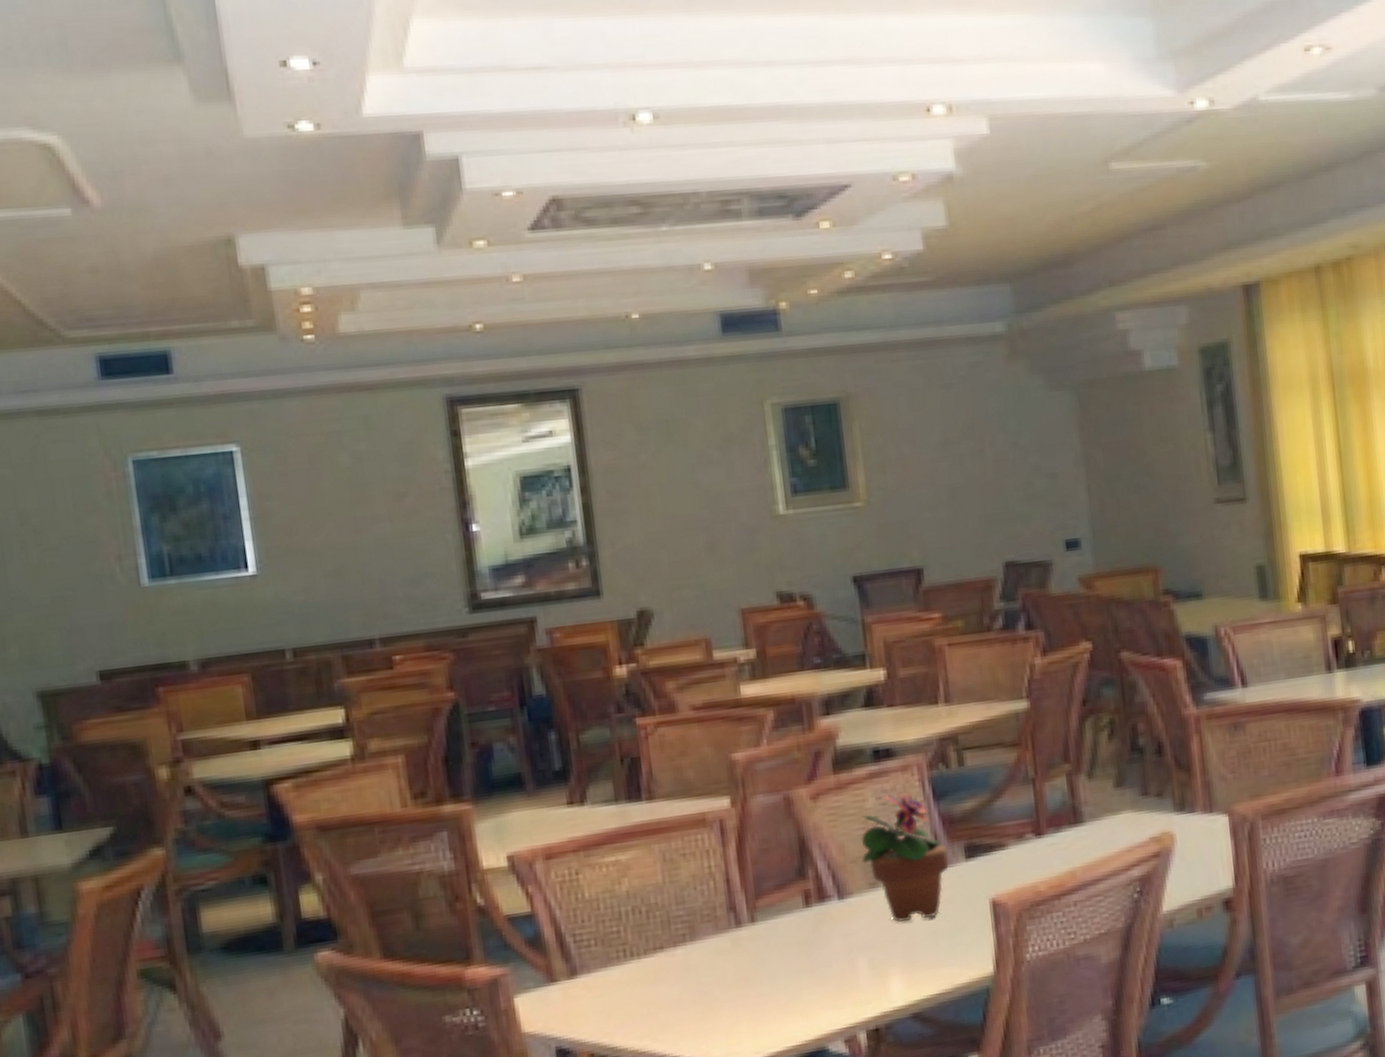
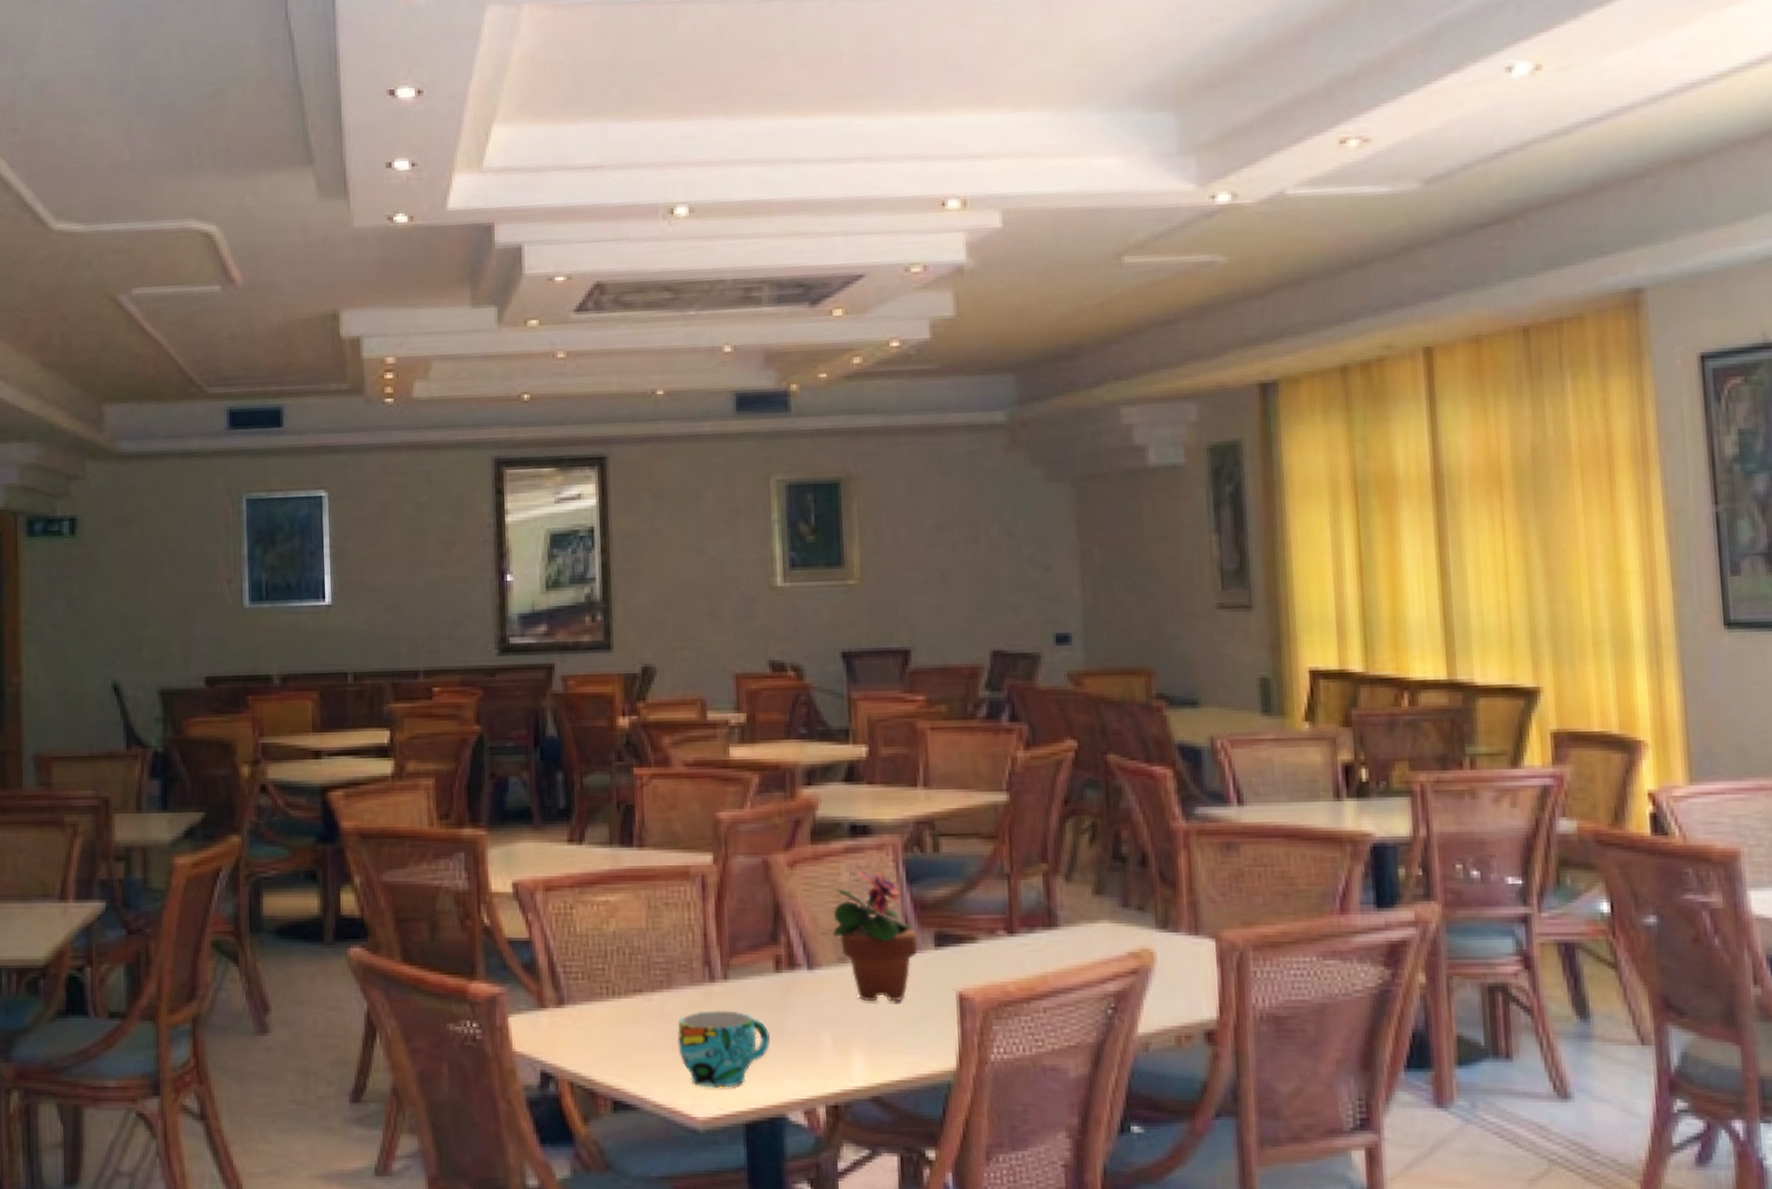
cup: none [704,952,805,1034] -> present [677,1010,770,1088]

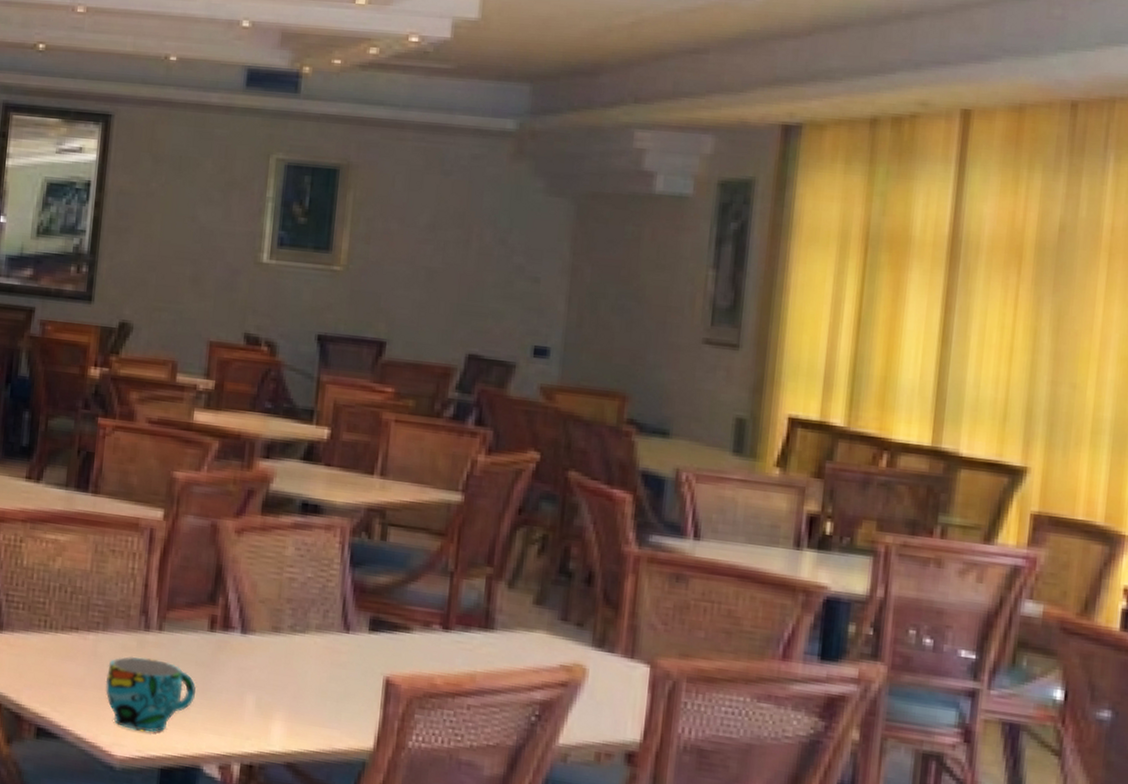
potted flower: present [832,871,919,1002] -> none [270,548,355,678]

